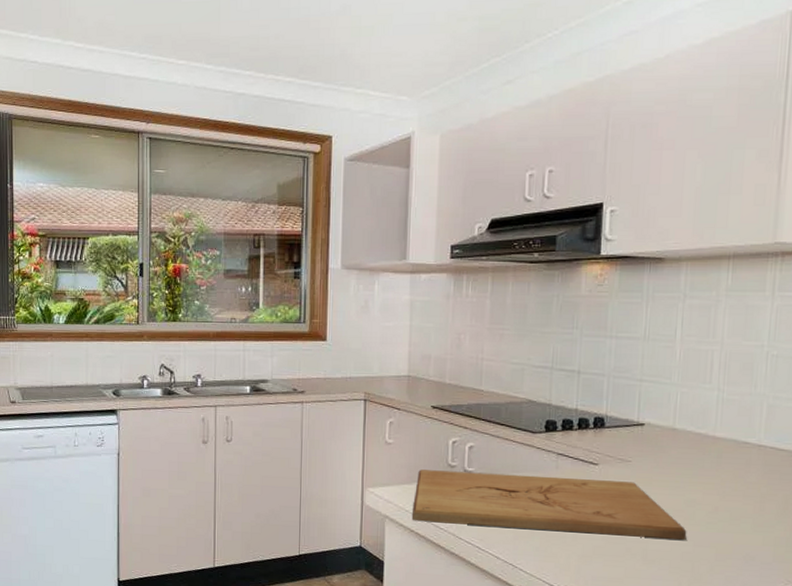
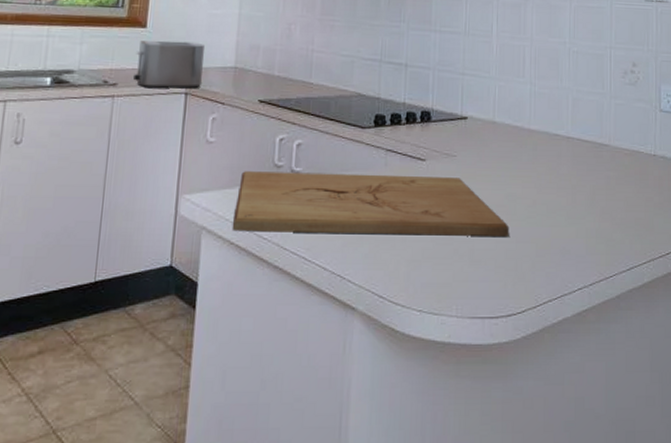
toaster: none [318,352,380,396] -> present [133,40,206,89]

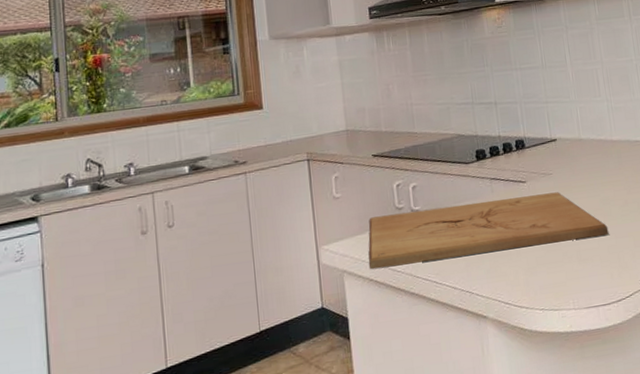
toaster: present [133,40,206,89] -> none [258,114,321,161]

